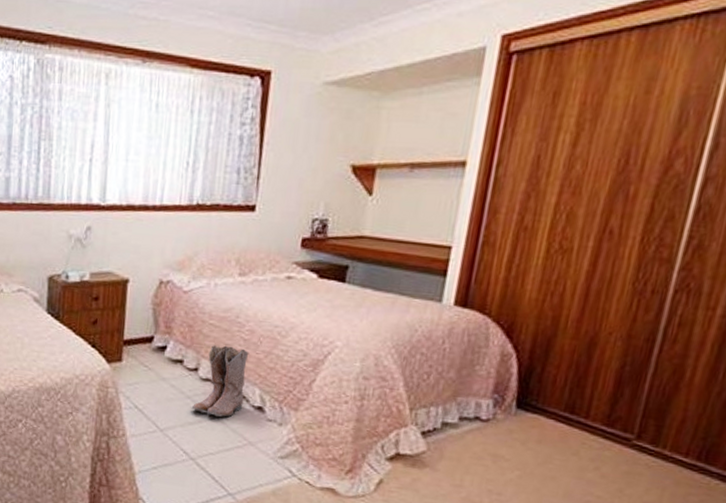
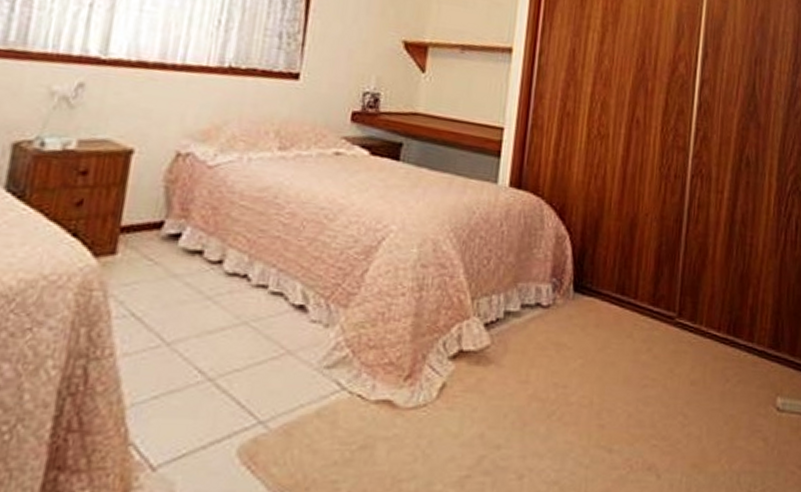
boots: present [191,344,249,417] -> none [211,230,290,321]

